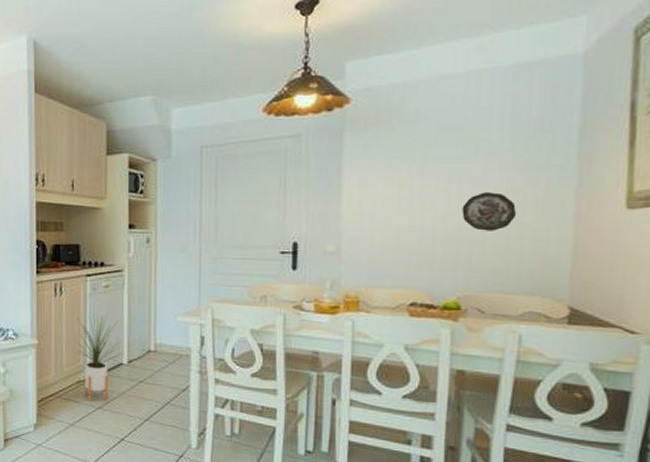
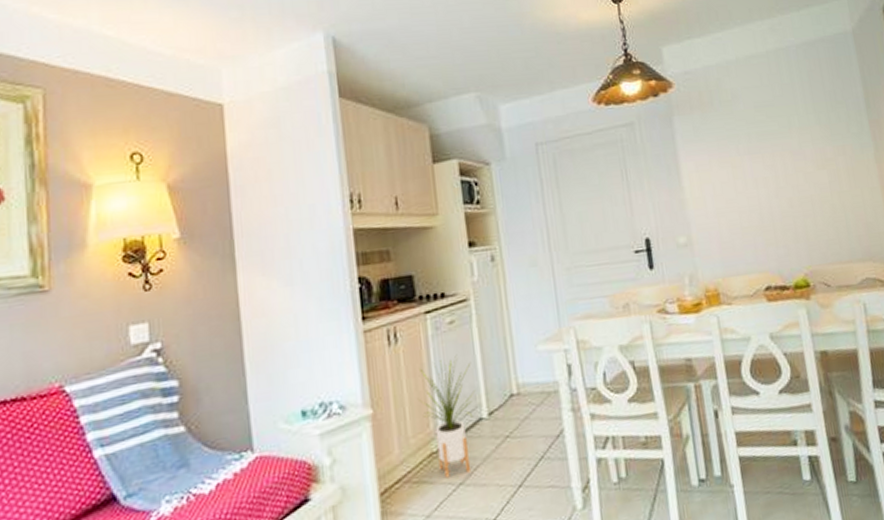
decorative plate: present [462,192,517,231] -> none [789,164,835,203]

